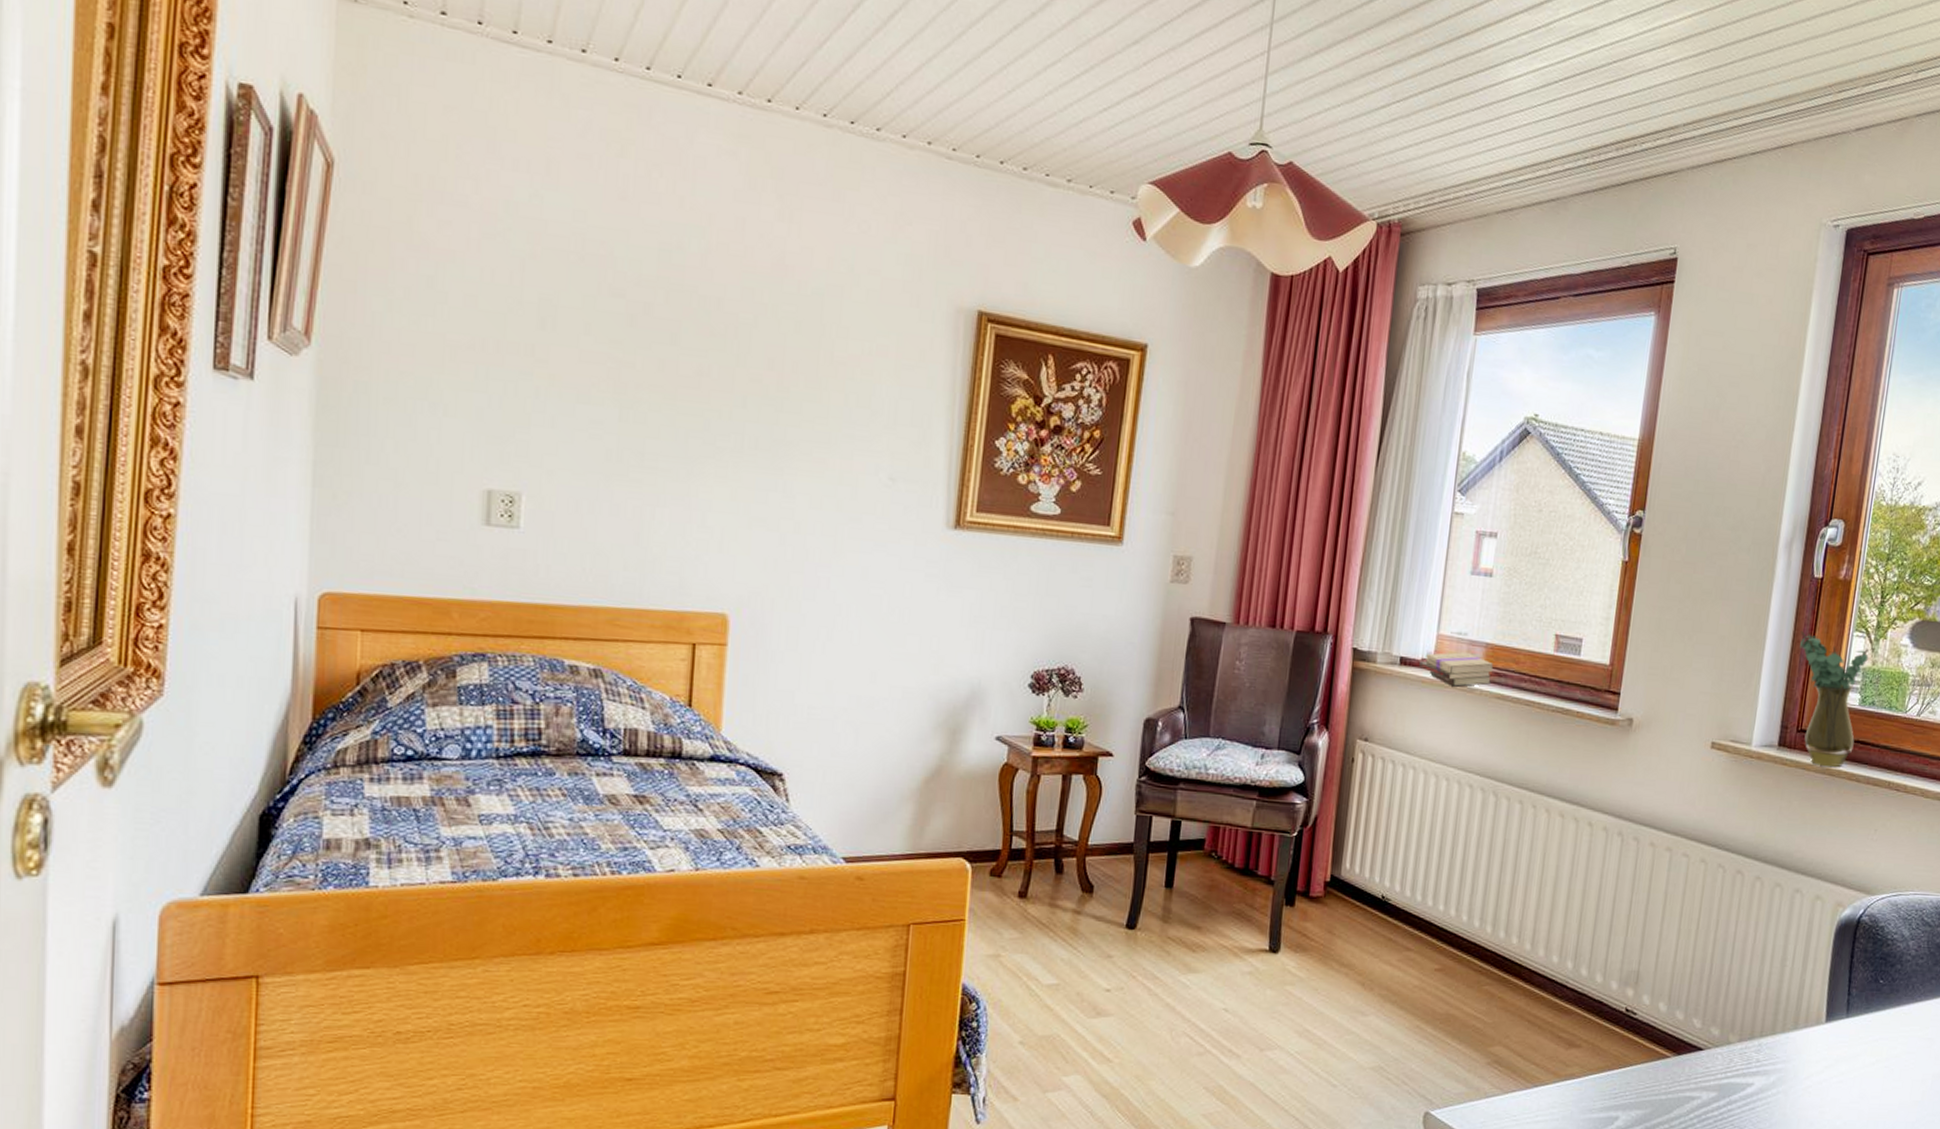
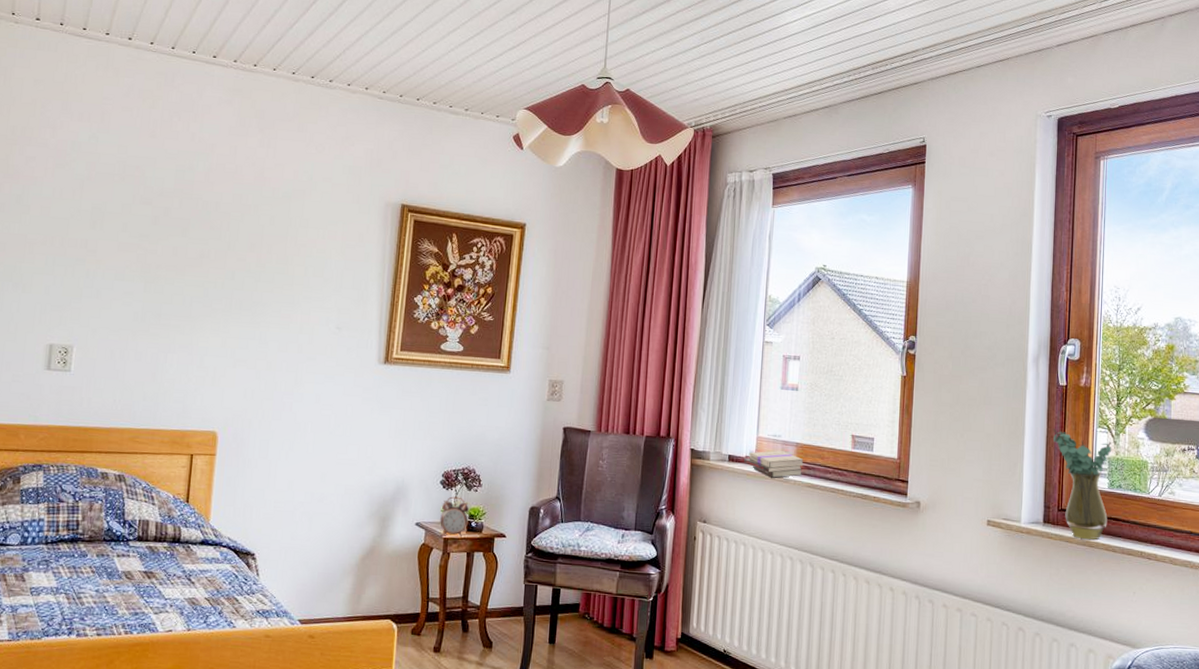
alarm clock: none [1027,703,1066,756] -> present [440,496,469,537]

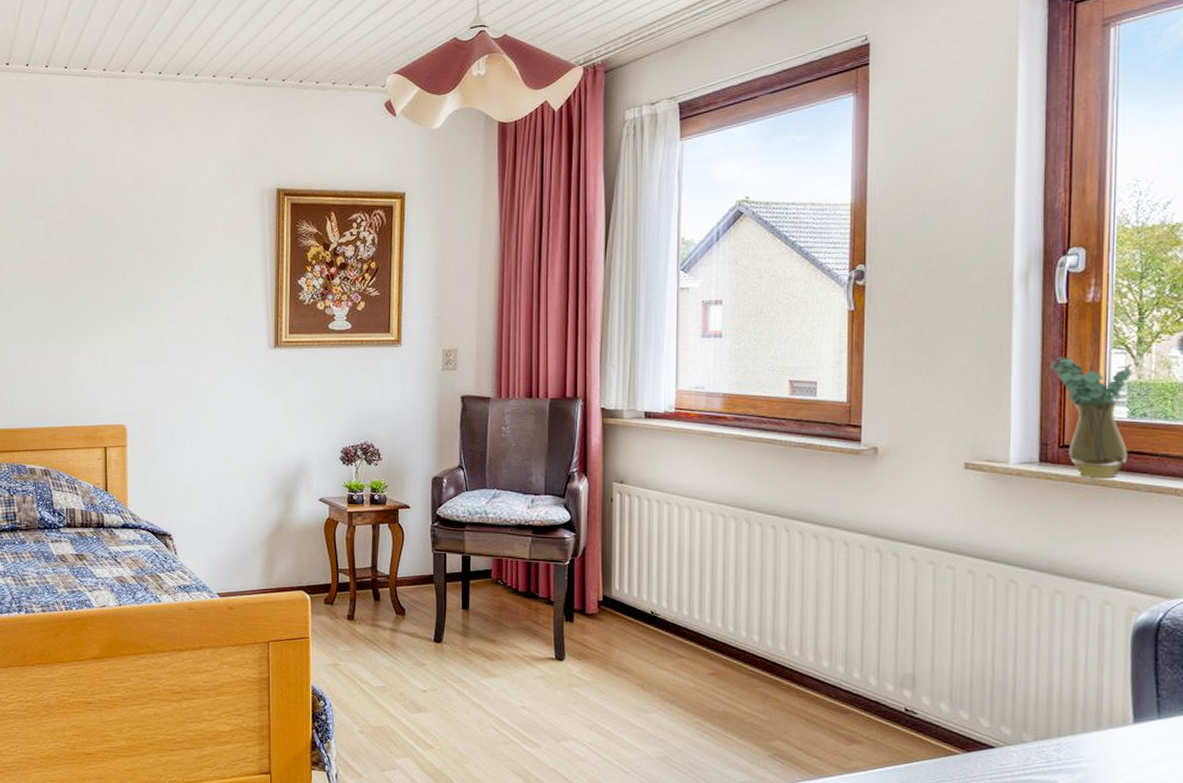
alarm clock: present [440,496,469,537] -> none [343,471,371,510]
books: present [743,450,804,478] -> none [661,402,733,432]

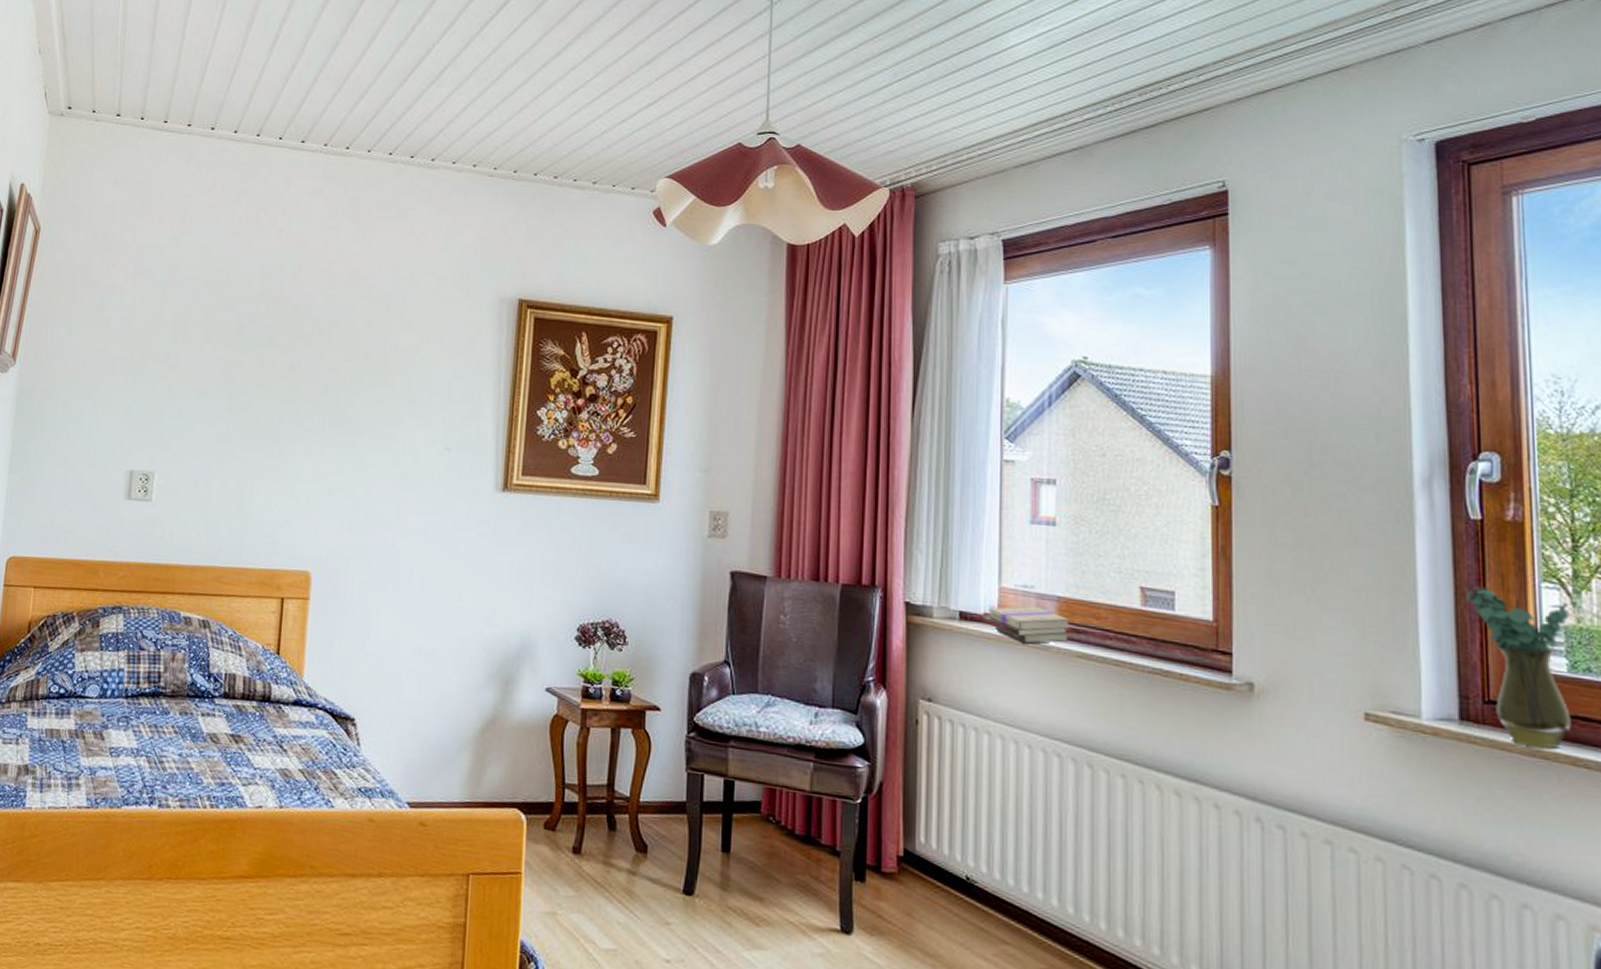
books: none [661,402,733,432] -> present [980,606,1070,644]

